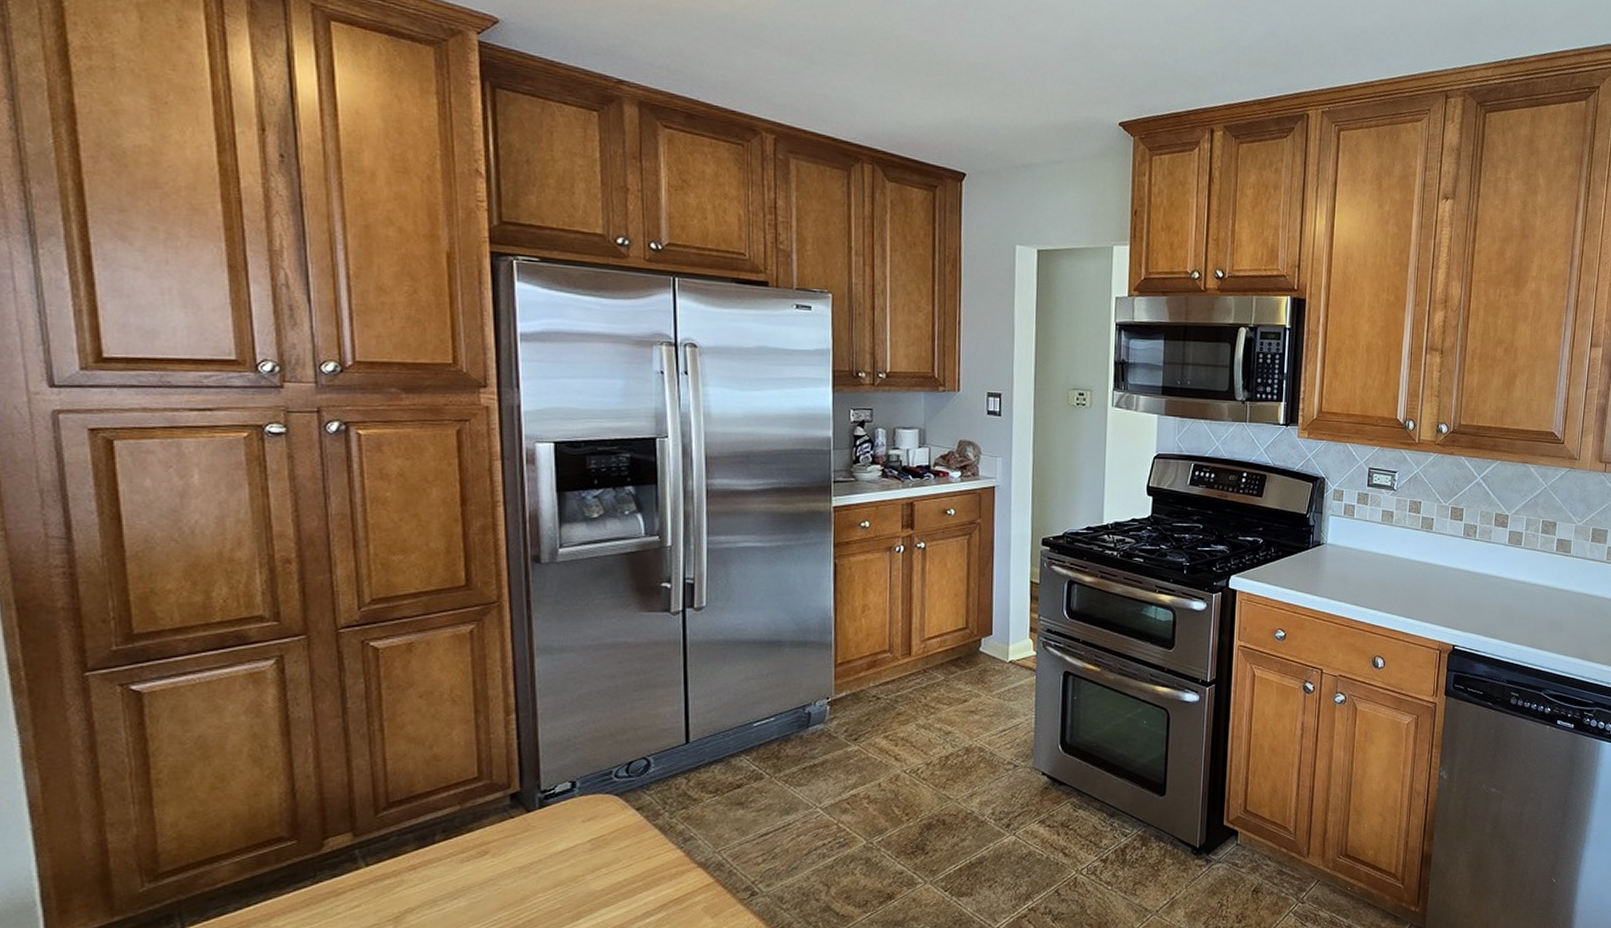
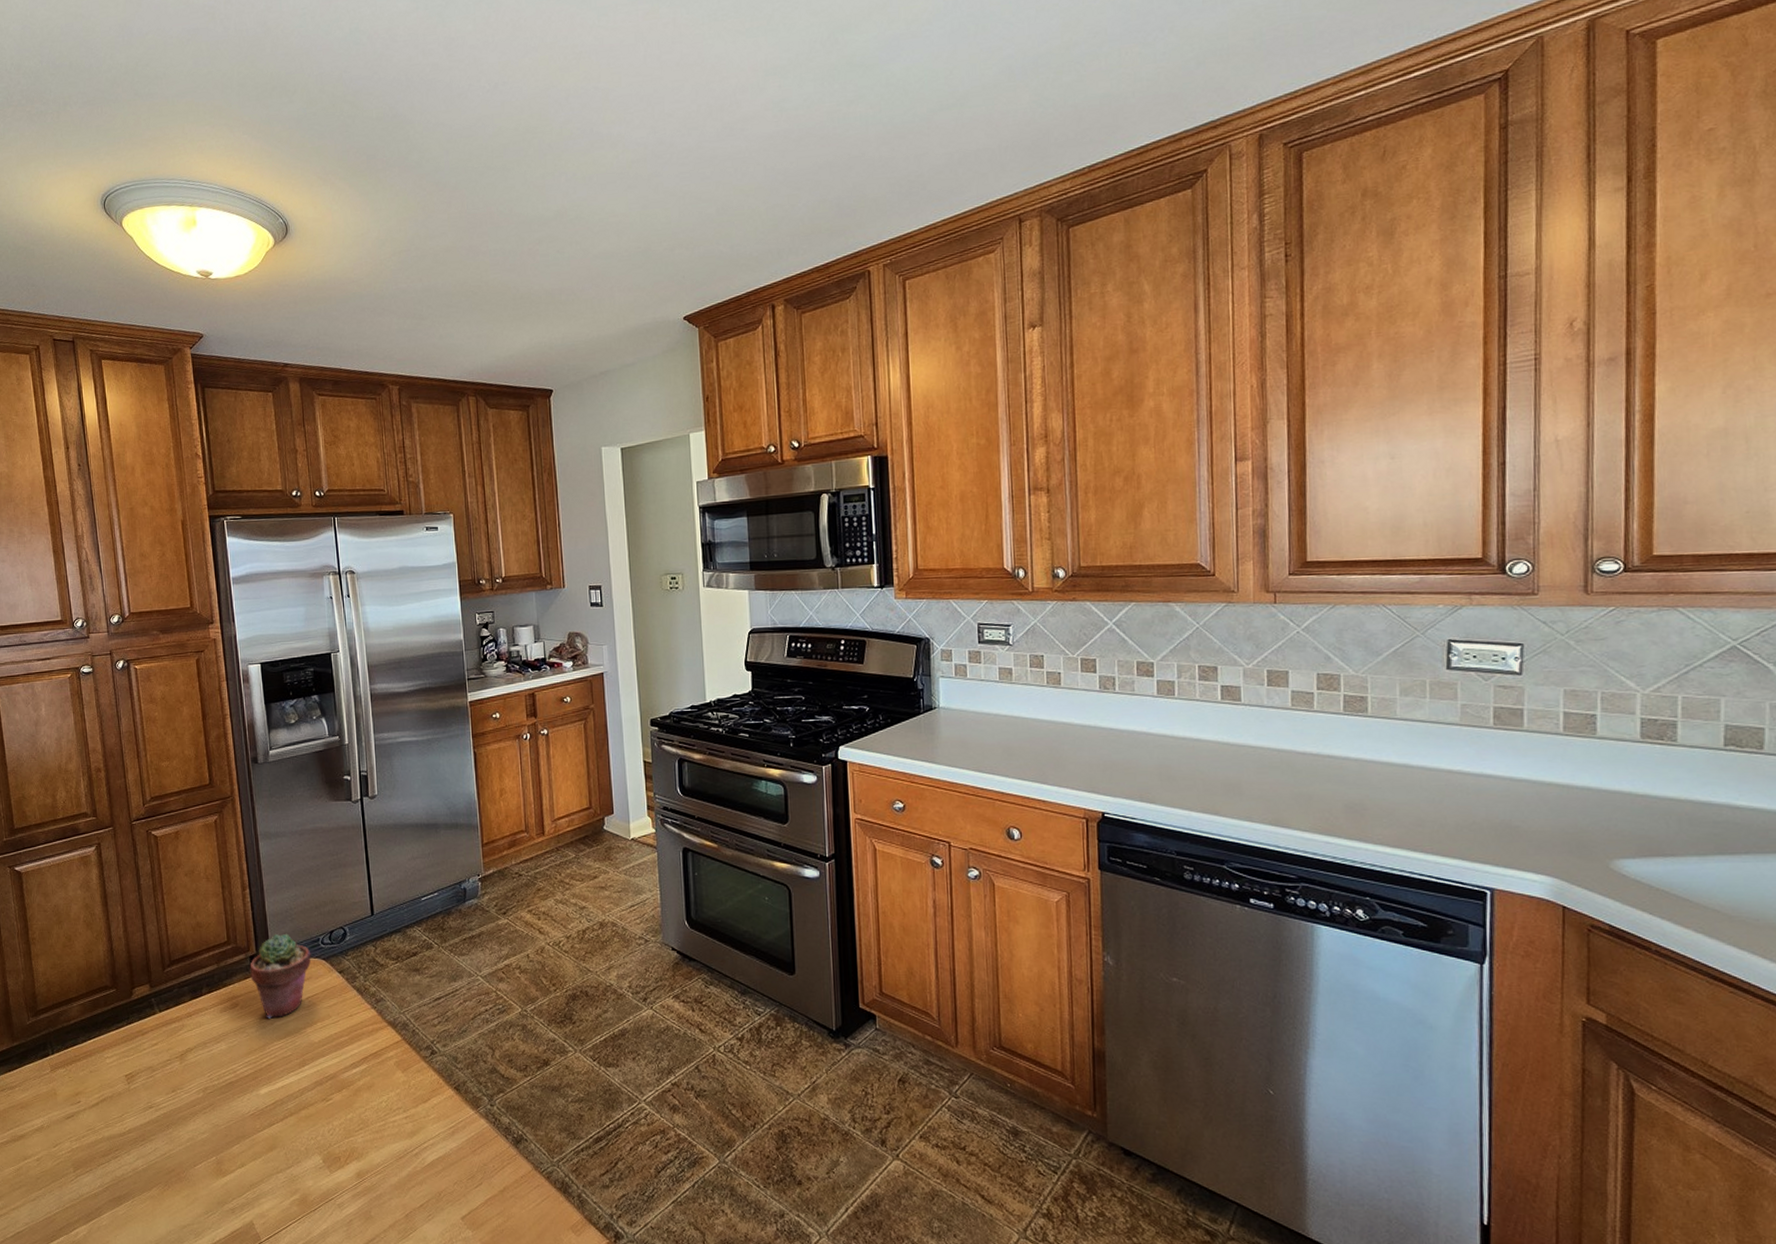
potted succulent: none [509,766,599,867] -> present [250,933,311,1019]

